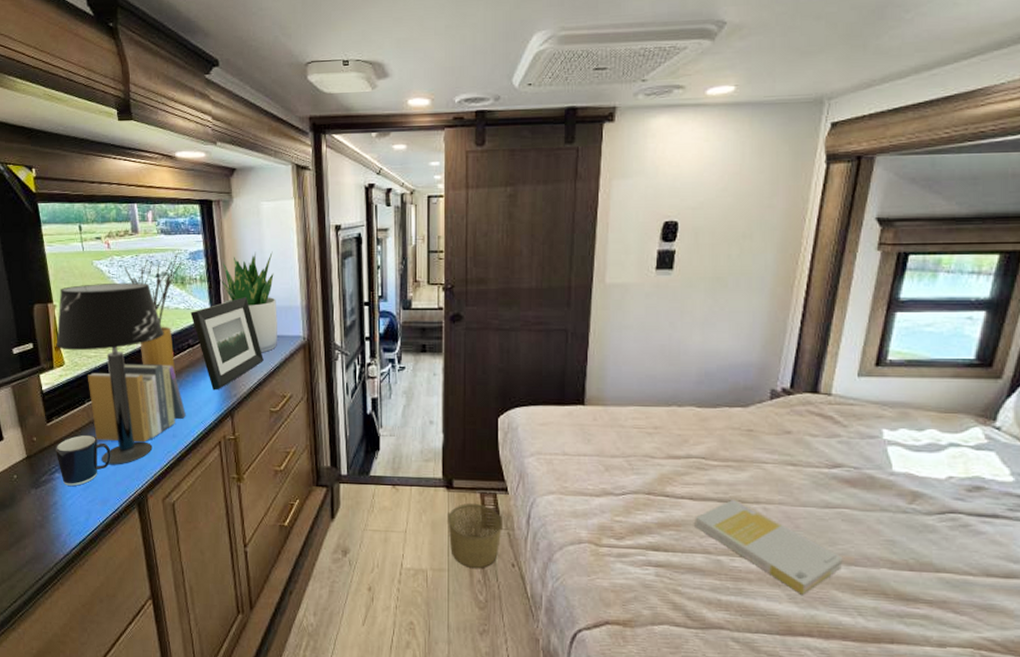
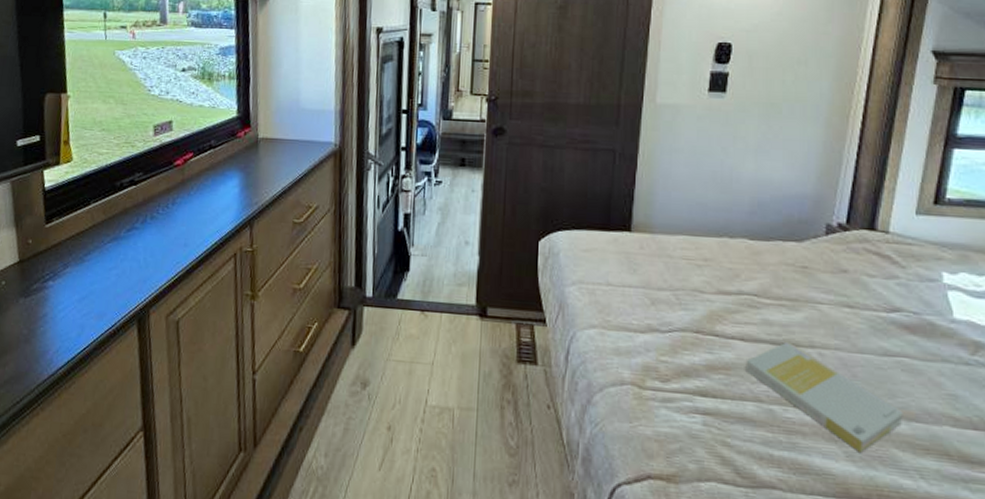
mug: present [55,434,111,486] -> none [51,239,114,297]
table lamp: present [56,282,164,464] -> none [65,75,185,274]
books: present [87,364,186,443] -> none [96,163,201,251]
vase: present [124,253,182,376] -> none [148,48,212,179]
picture frame: present [190,297,264,391] -> none [215,97,290,197]
planter: present [219,251,277,353] -> none [249,50,309,159]
basket: present [448,503,504,569] -> none [479,335,540,410]

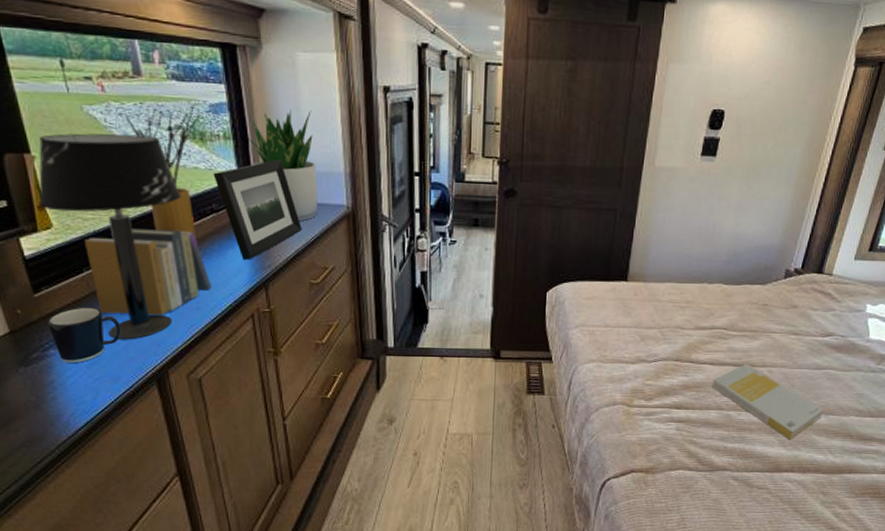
mug: none [51,239,114,297] -> present [47,307,121,363]
table lamp: none [65,75,185,274] -> present [39,133,181,339]
books: none [96,163,201,251] -> present [83,228,212,316]
vase: none [148,48,212,179] -> present [125,104,201,244]
picture frame: none [215,97,290,197] -> present [213,159,302,261]
planter: none [249,50,309,159] -> present [247,108,317,222]

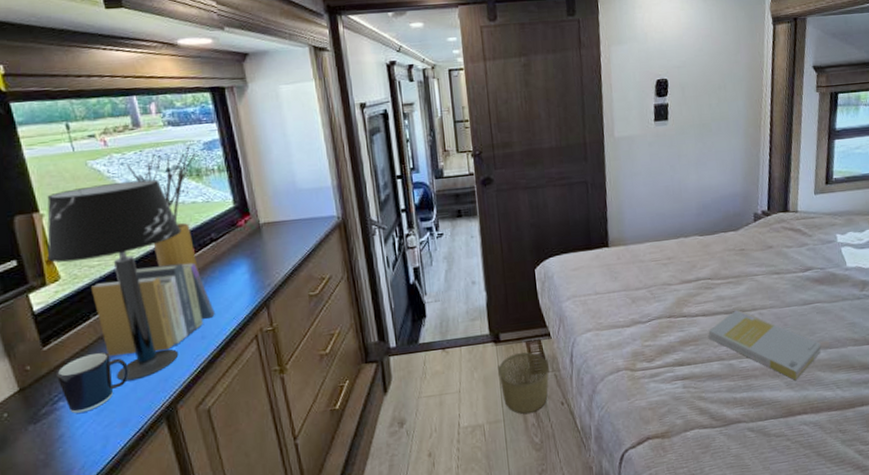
picture frame: present [213,159,302,261] -> none [210,183,297,283]
planter: present [247,108,317,222] -> none [240,134,310,238]
basket: none [494,372,547,431] -> present [498,352,550,415]

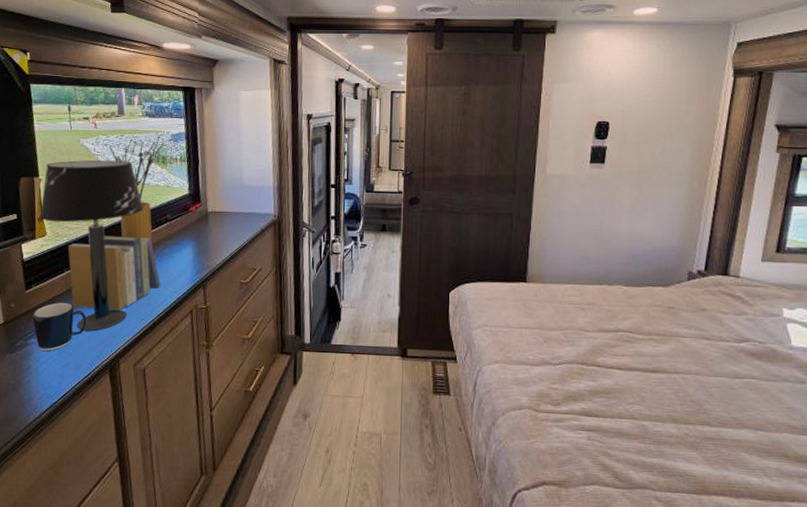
basket: present [498,352,550,415] -> none [401,371,452,433]
book: present [708,309,821,380] -> none [622,369,751,457]

